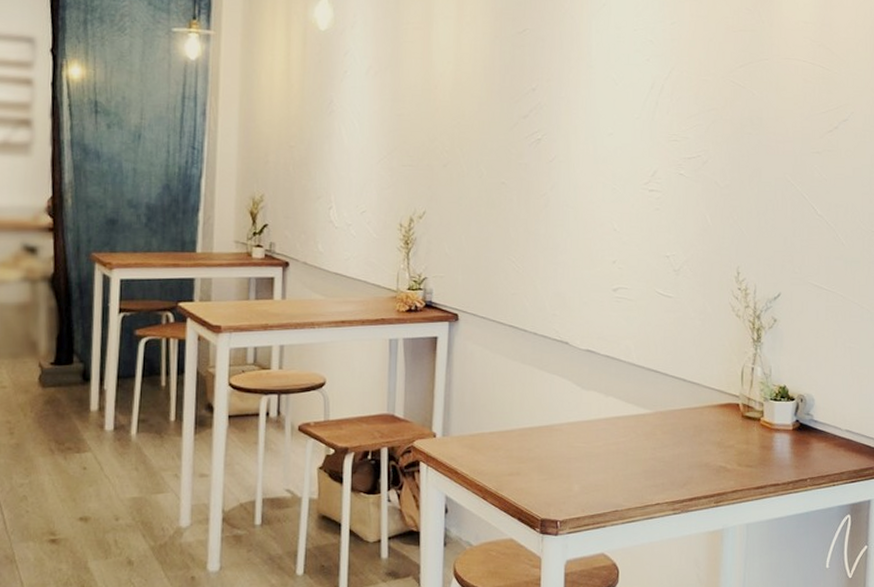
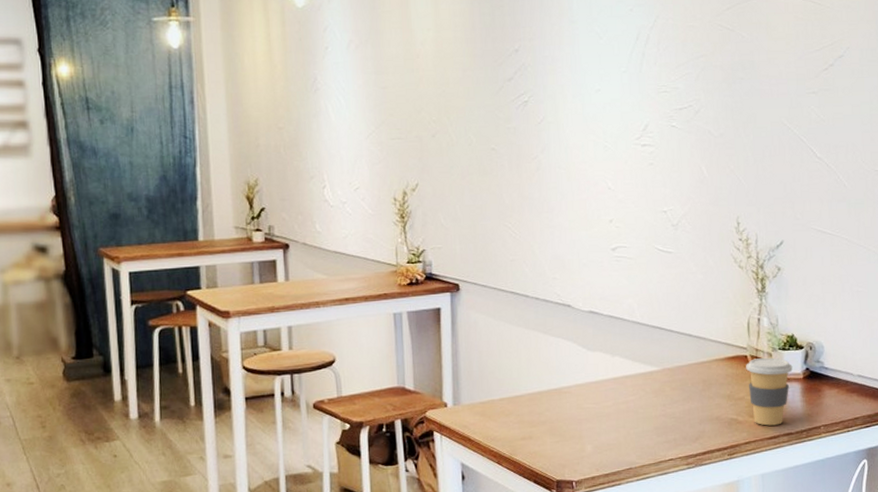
coffee cup: none [737,407,783,475] -> present [746,358,793,426]

